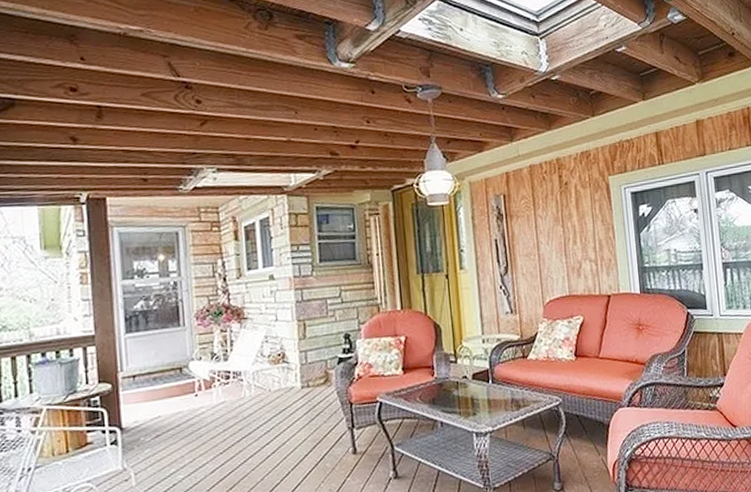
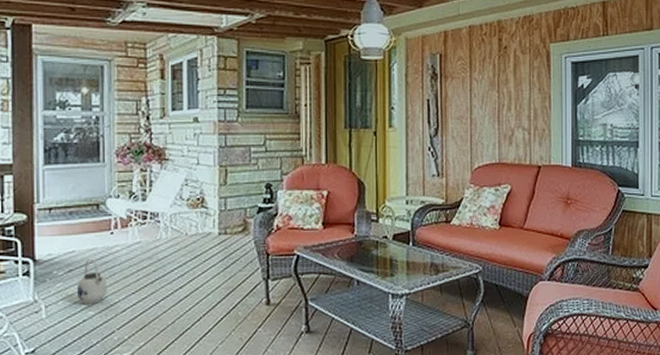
teapot: none [165,422,196,468] -> present [77,259,108,304]

